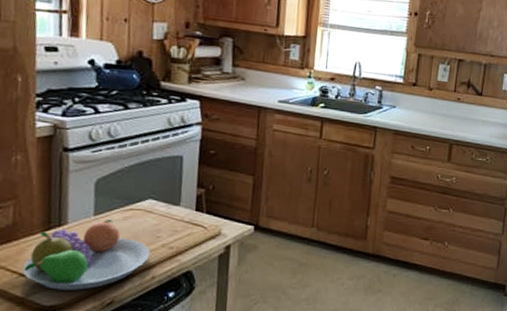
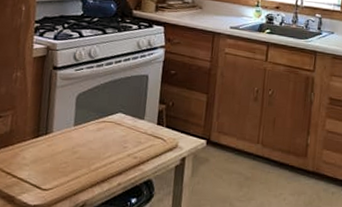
fruit bowl: present [22,220,151,290] -> none [14,130,118,193]

